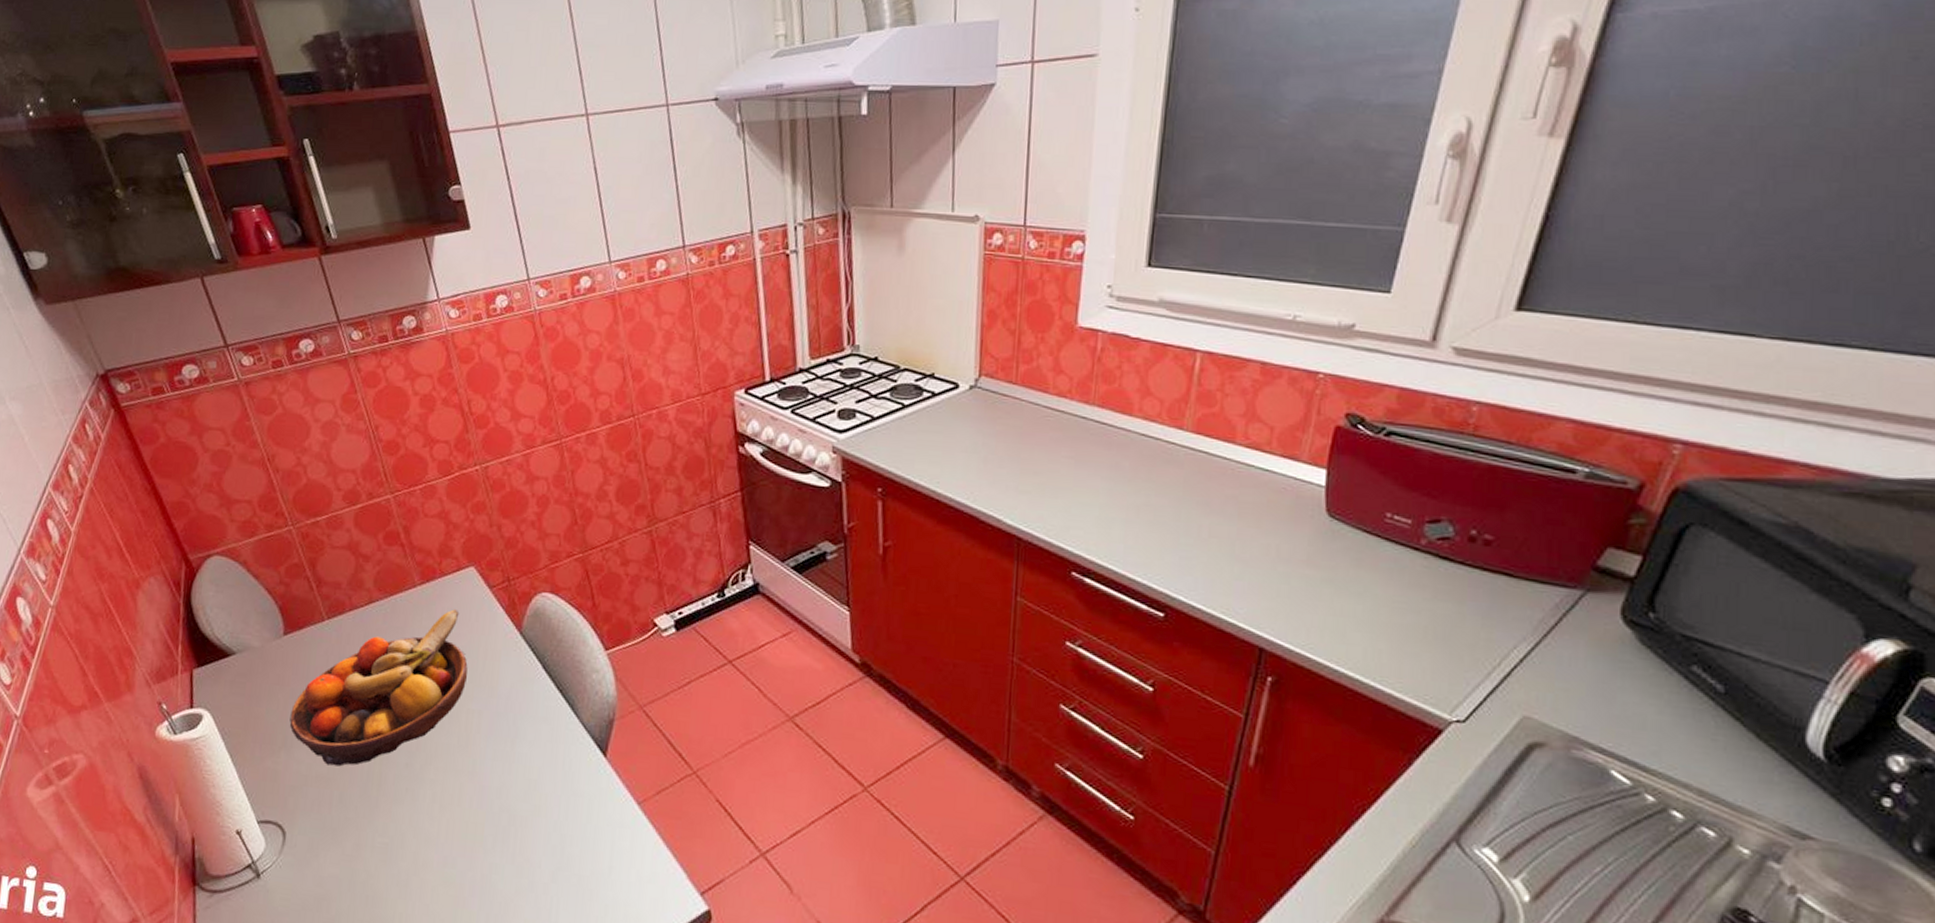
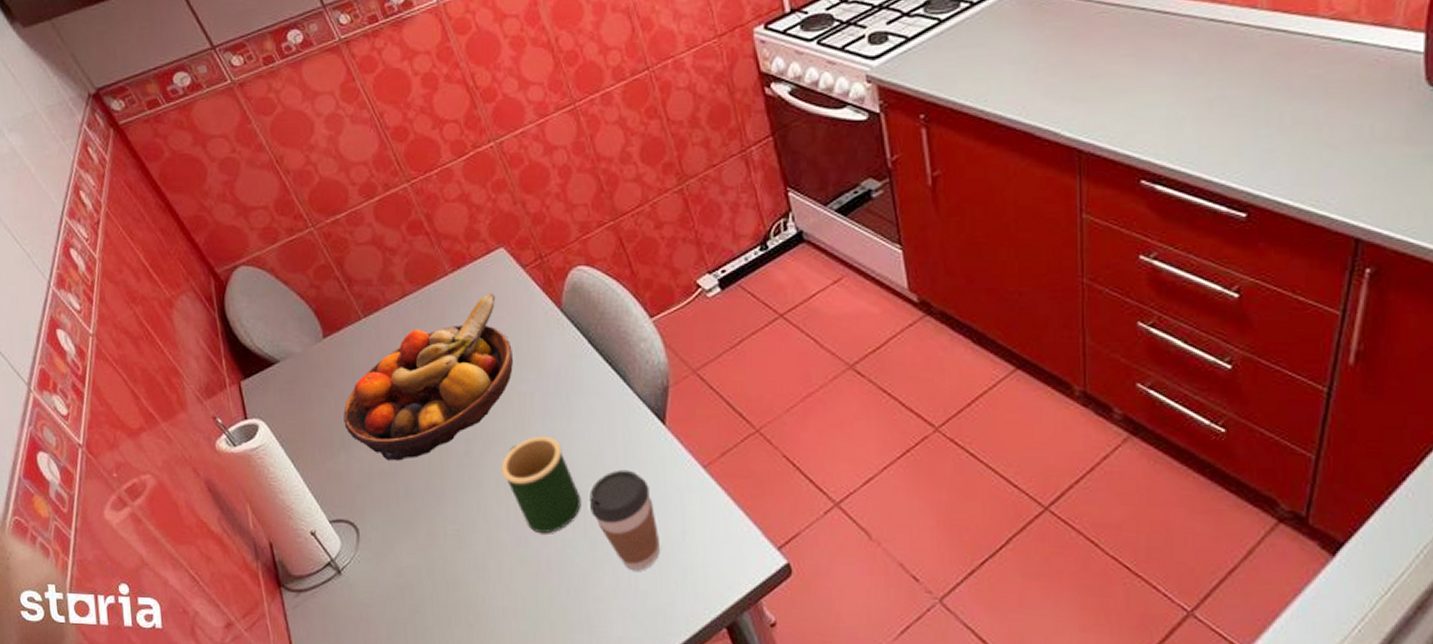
mug: none [438,755,514,856] -> present [500,435,581,533]
coffee cup: none [521,797,586,904] -> present [590,469,660,571]

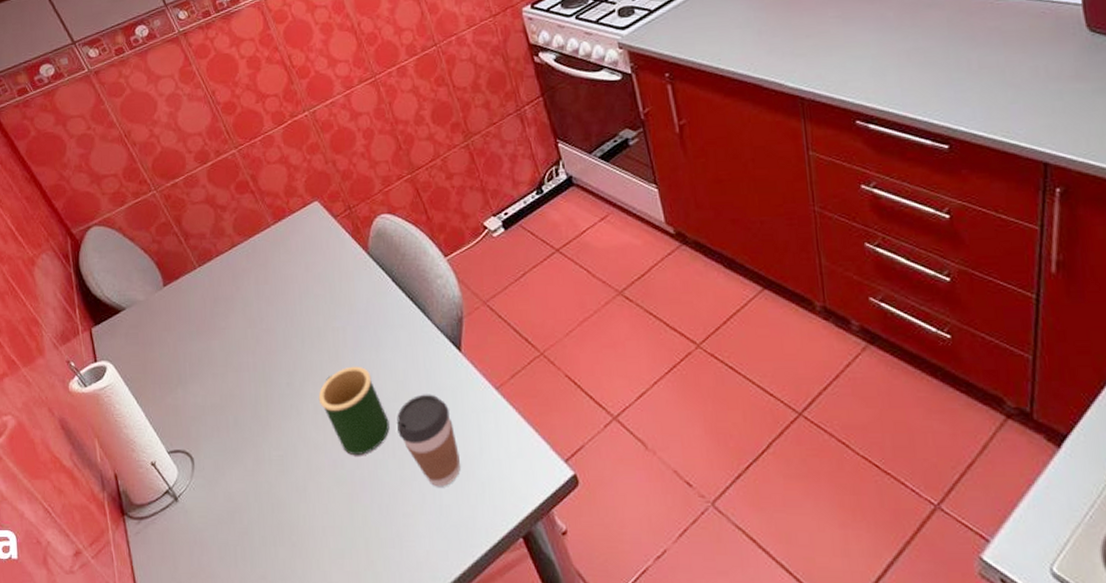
fruit bowl: present [343,293,513,461] -> none [180,241,328,394]

